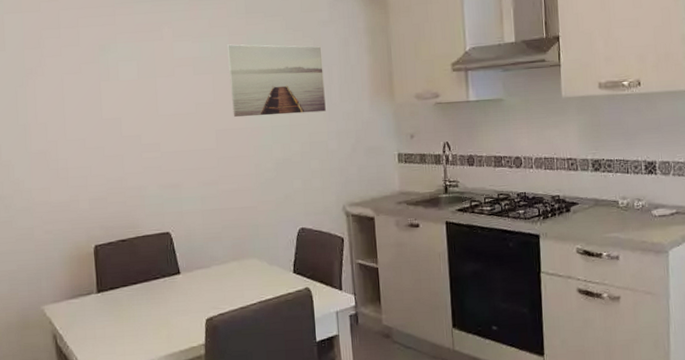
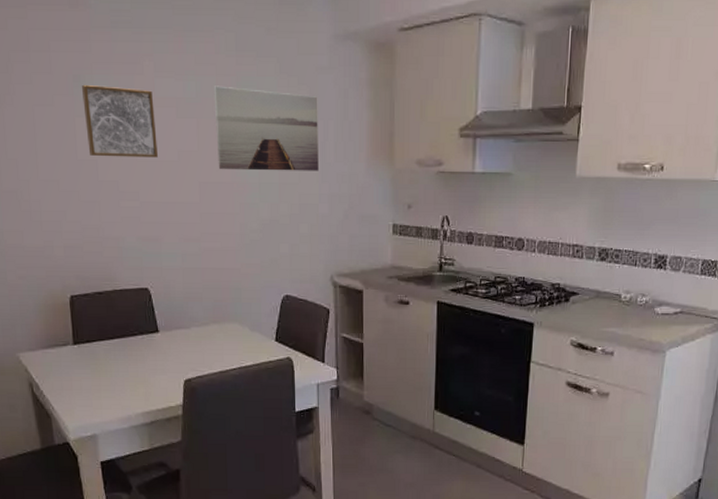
wall art: none [106,52,177,115] -> present [81,84,158,158]

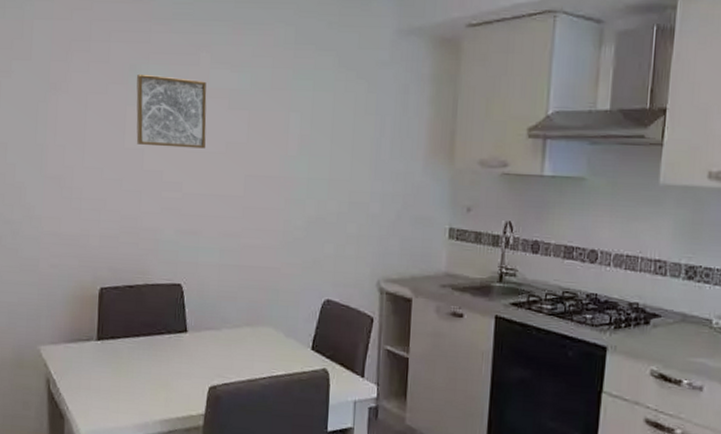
wall art: present [213,86,319,171] -> none [266,78,376,168]

